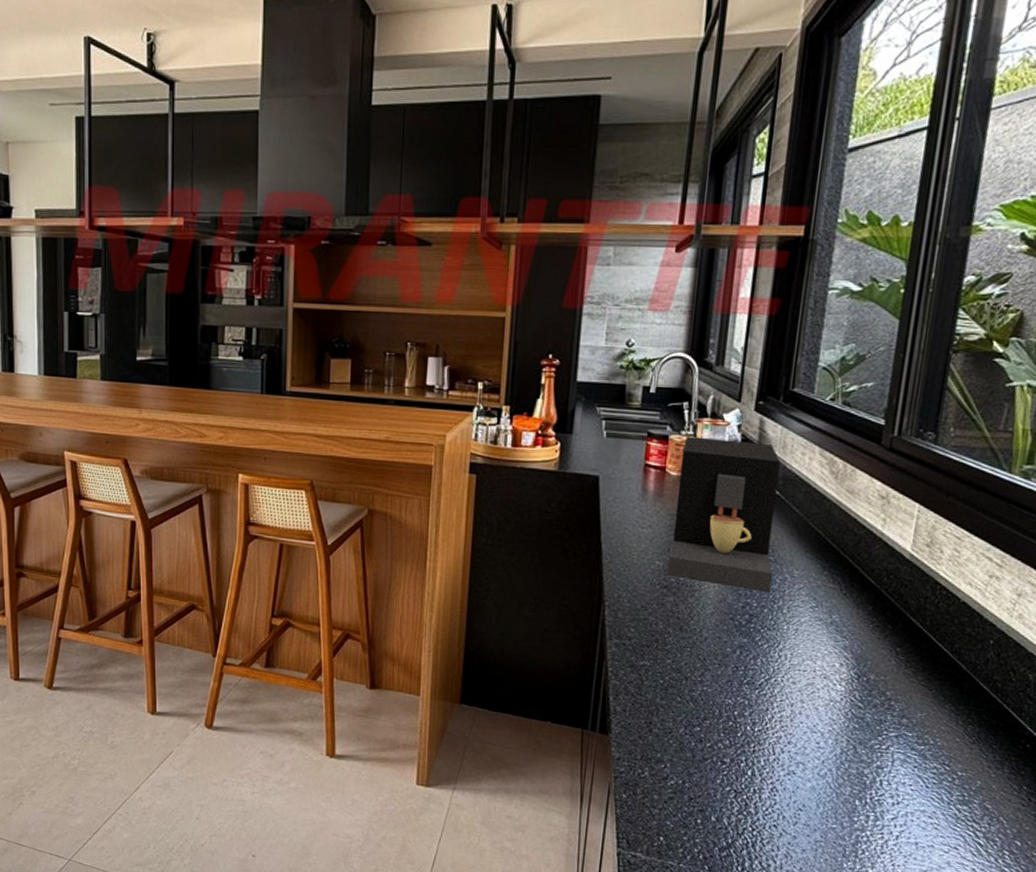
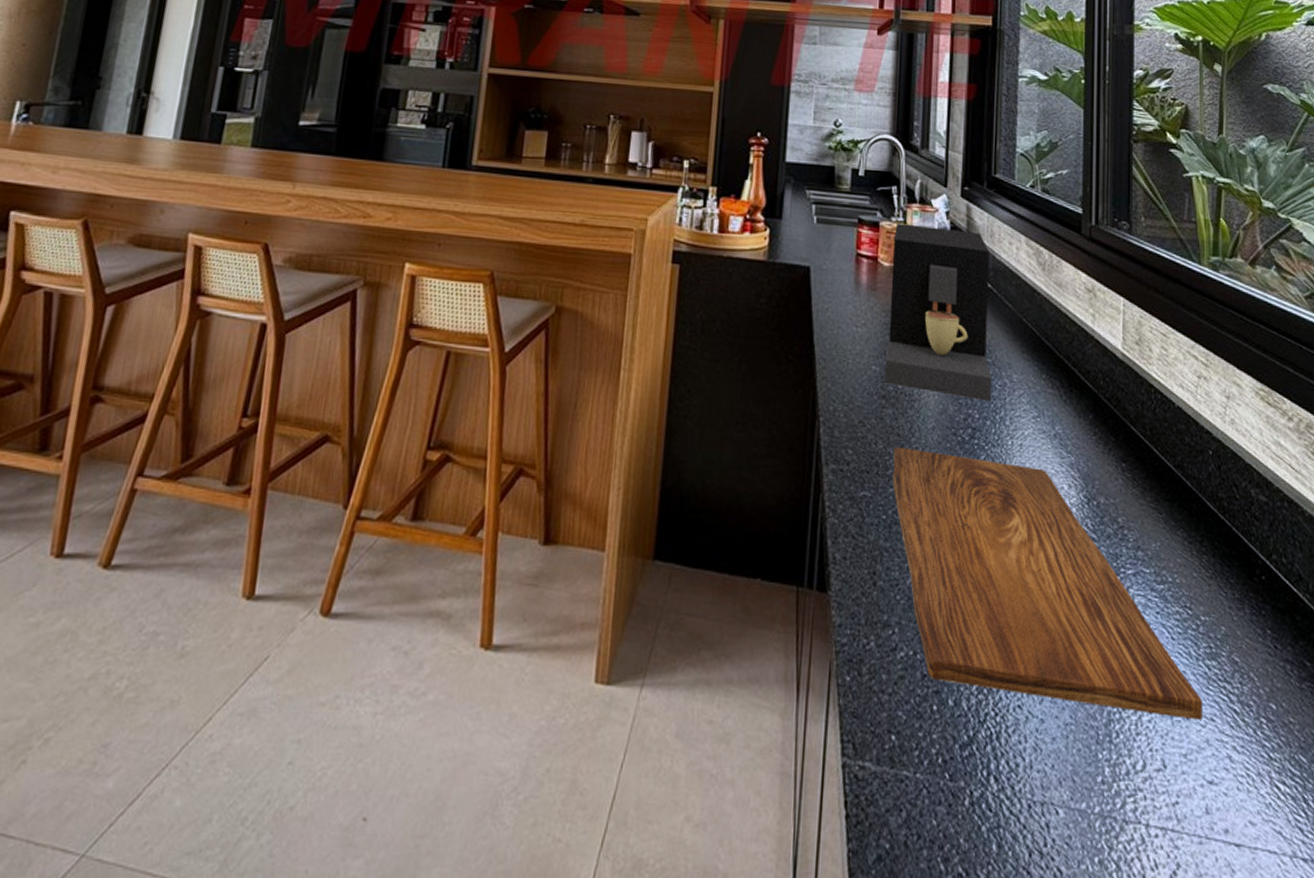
cutting board: none [670,627,949,848] -> present [892,446,1202,720]

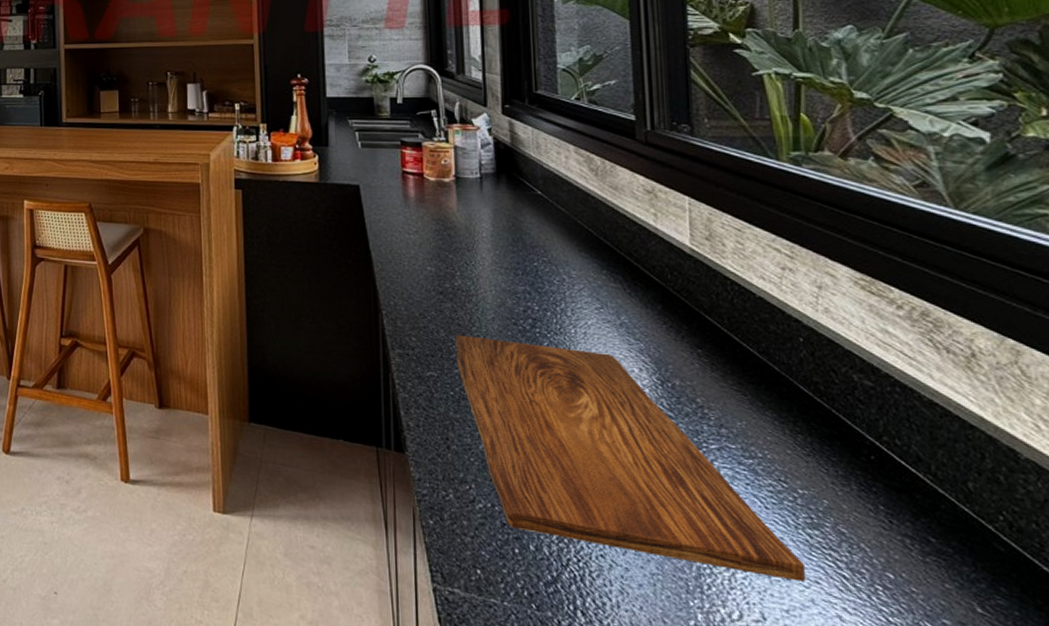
coffee maker: present [884,223,993,402] -> none [437,142,551,296]

